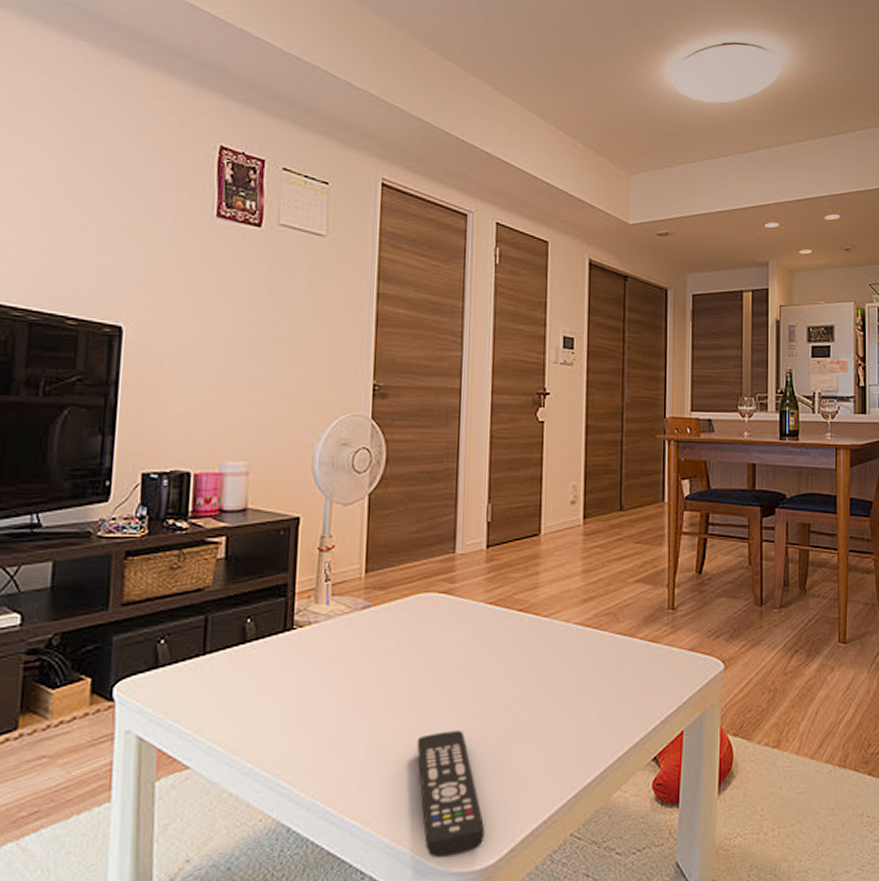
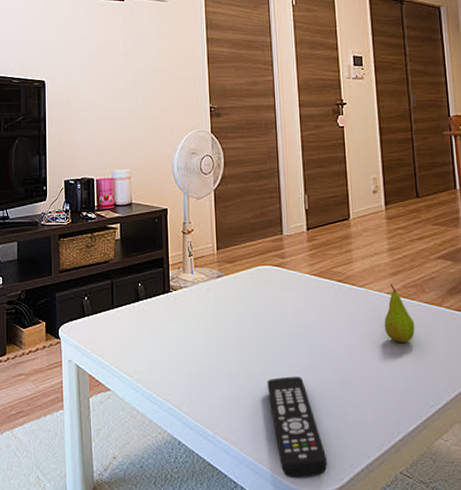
fruit: none [568,612,604,681] -> present [384,283,415,342]

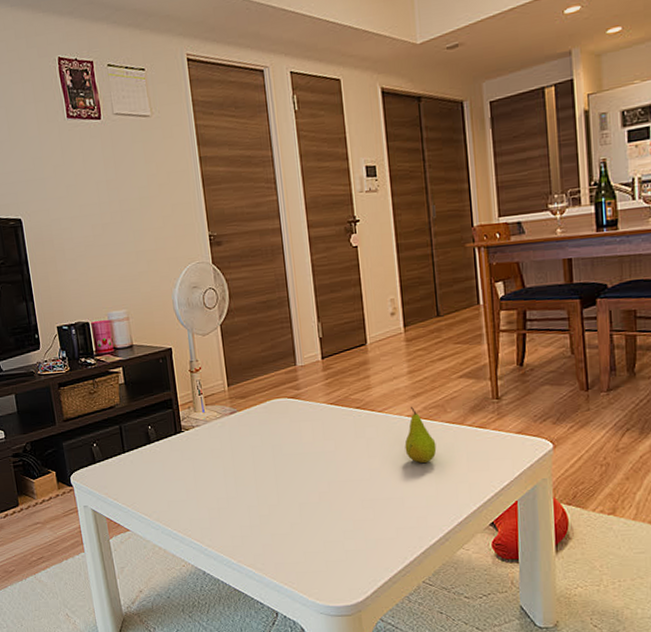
remote control: present [267,376,328,479] -> none [287,503,352,596]

